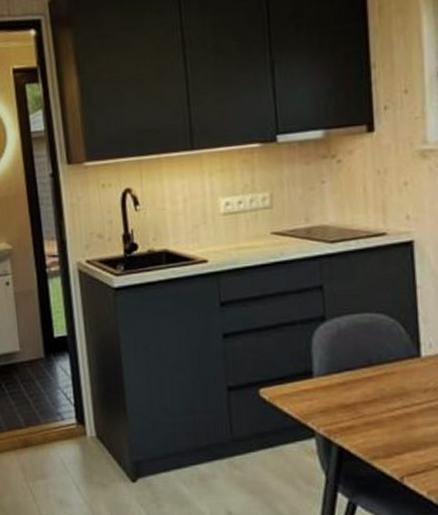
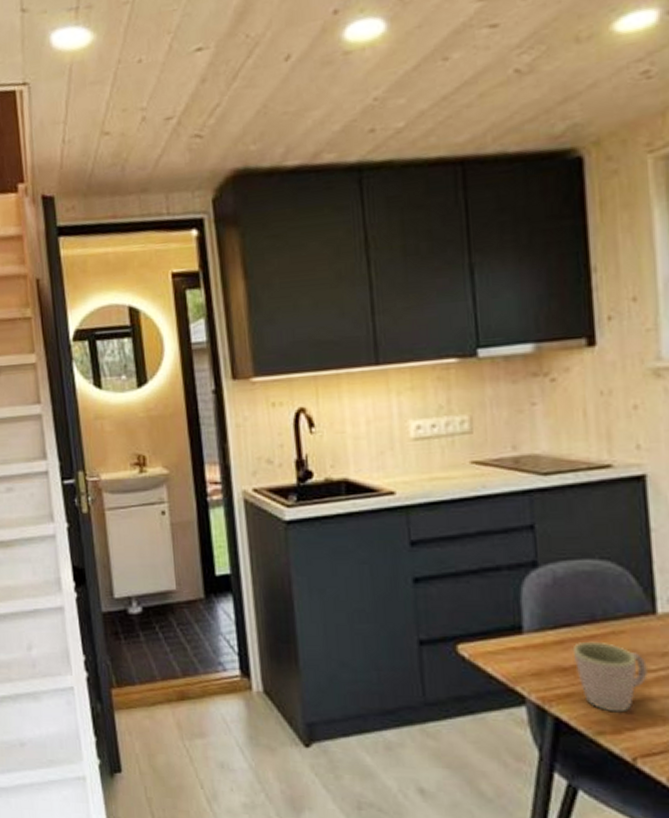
mug: none [353,382,414,440] -> present [572,641,649,713]

